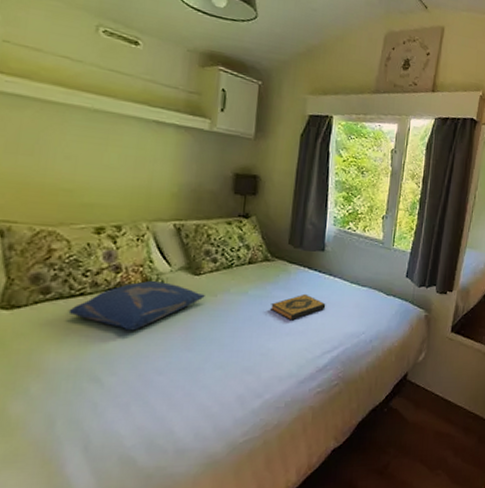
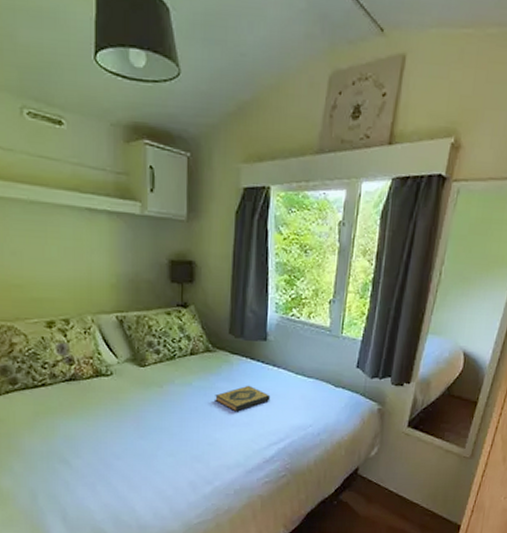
cushion: present [68,281,205,331] -> none [34,372,151,419]

